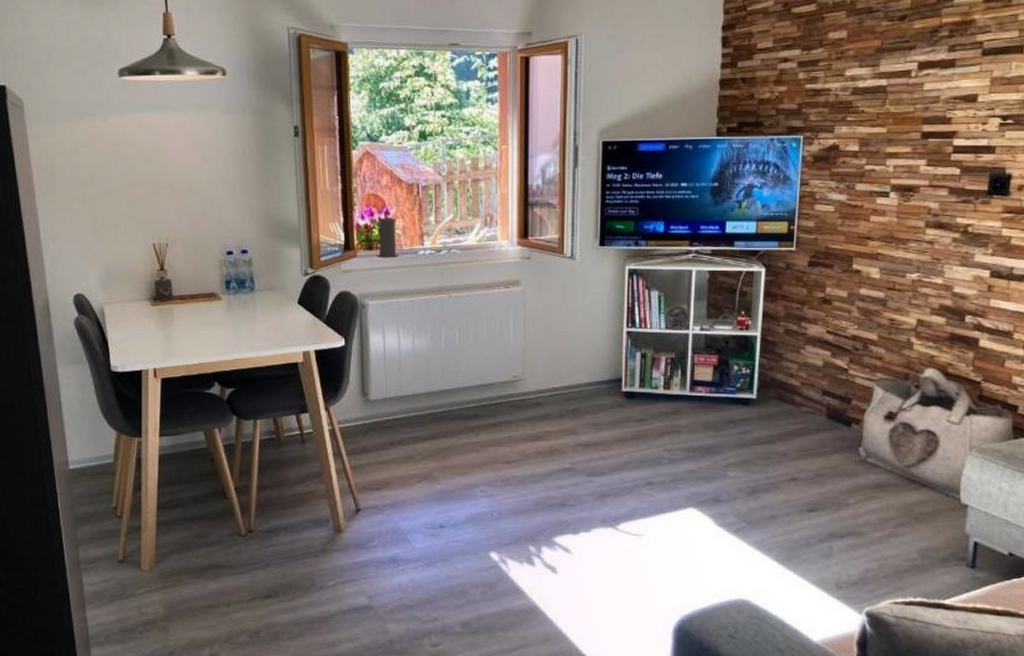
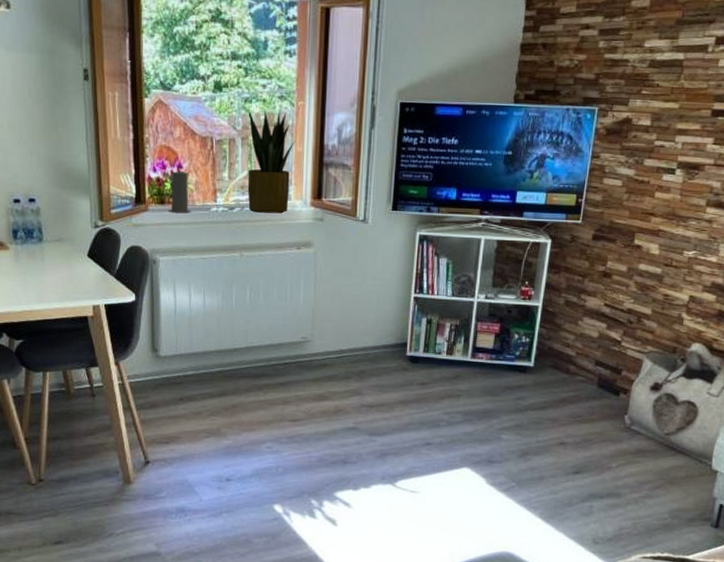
planter: none [453,154,500,254] -> present [247,110,296,213]

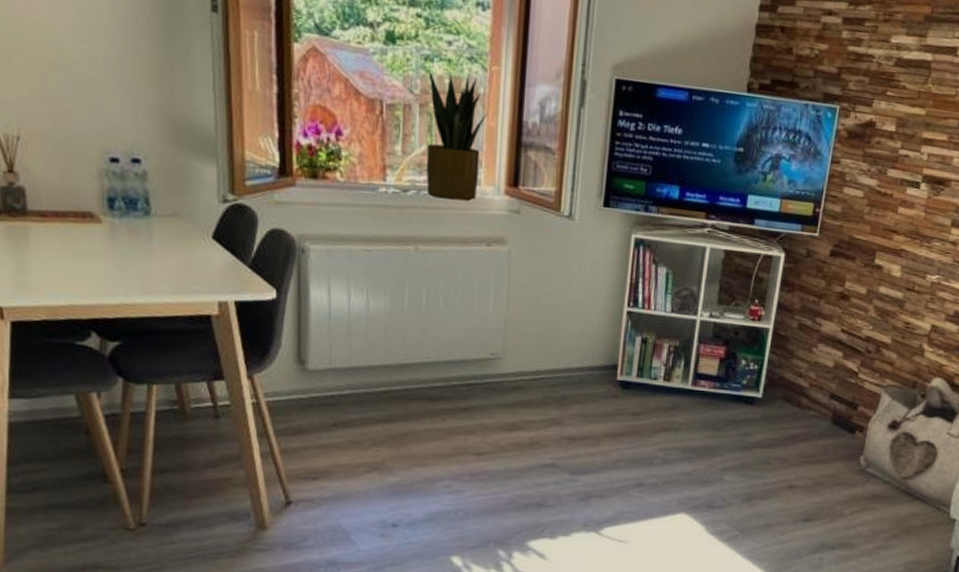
candle: present [168,171,191,213] -> none [322,138,353,193]

